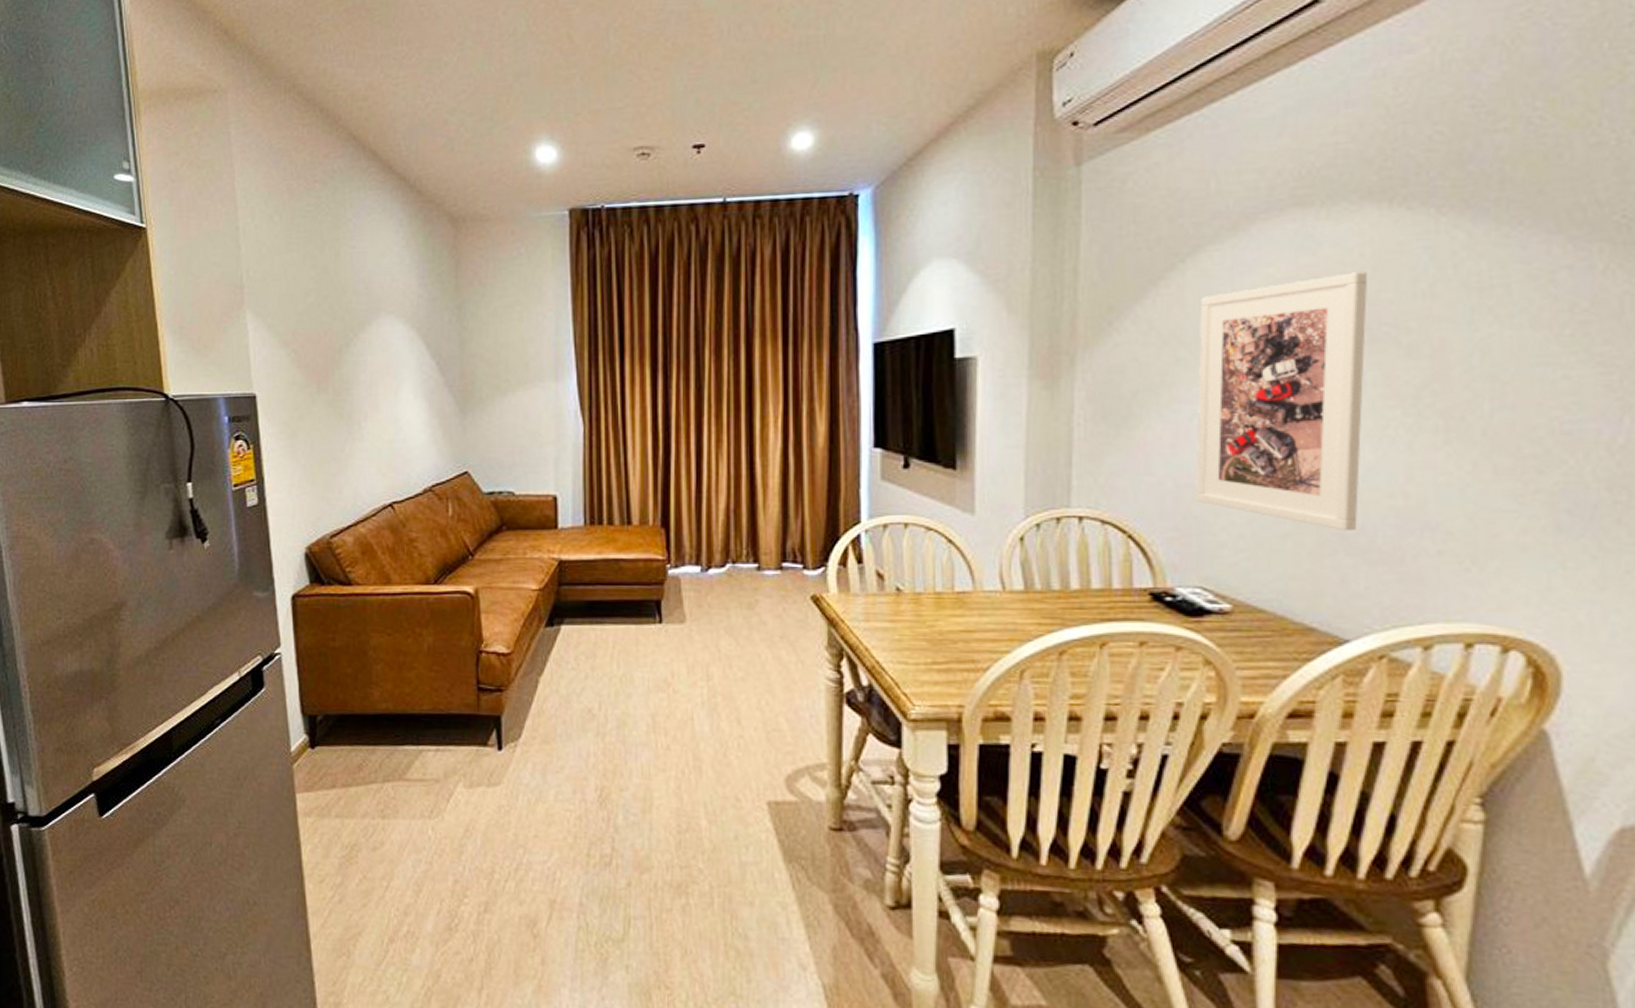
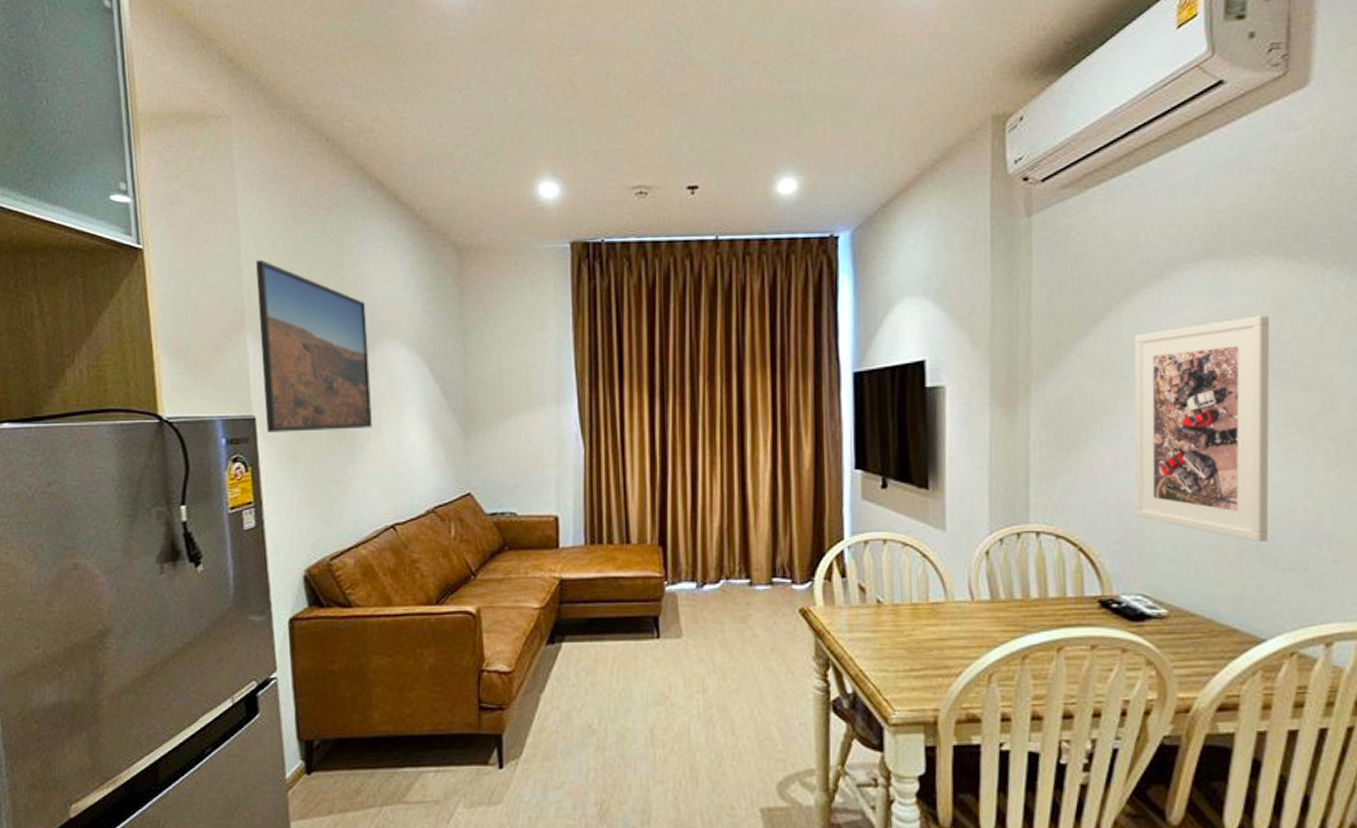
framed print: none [253,235,370,410] -> present [255,259,373,432]

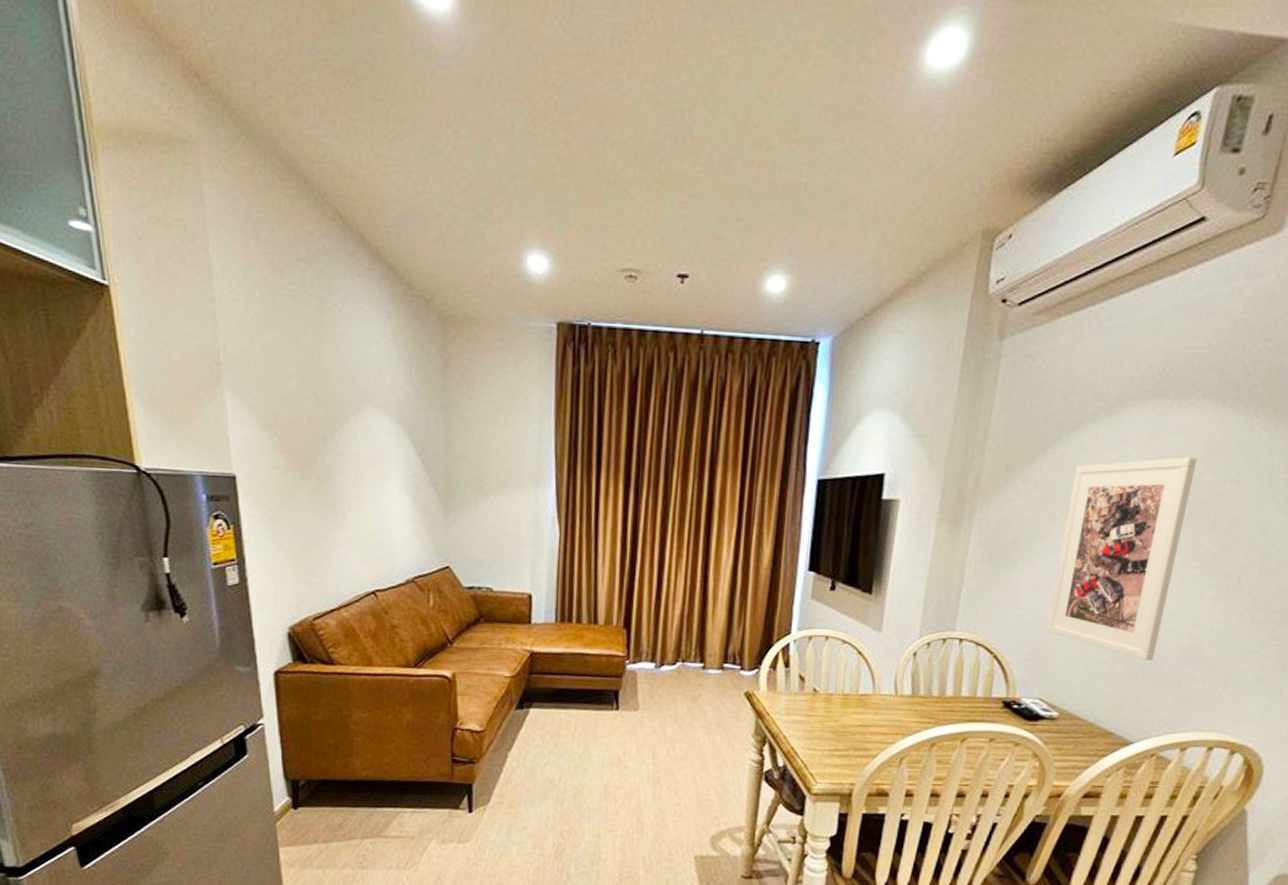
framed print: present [255,259,373,432] -> none [231,309,354,496]

